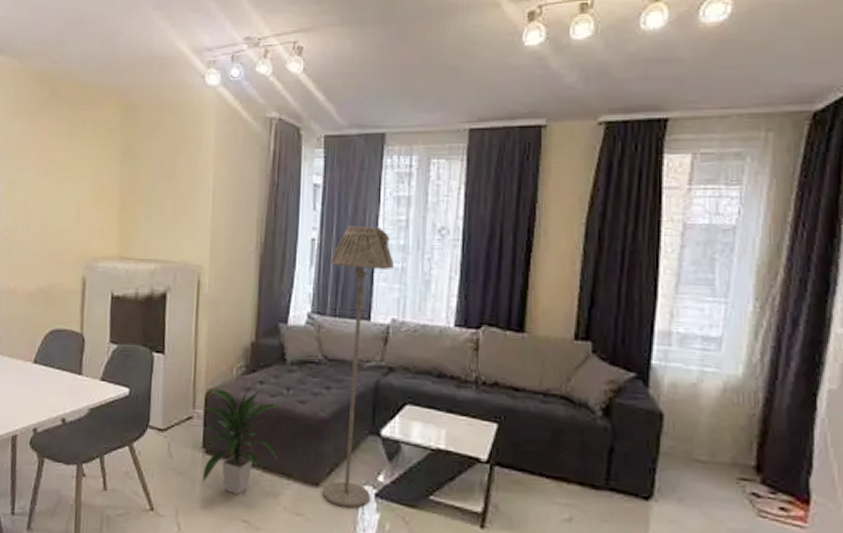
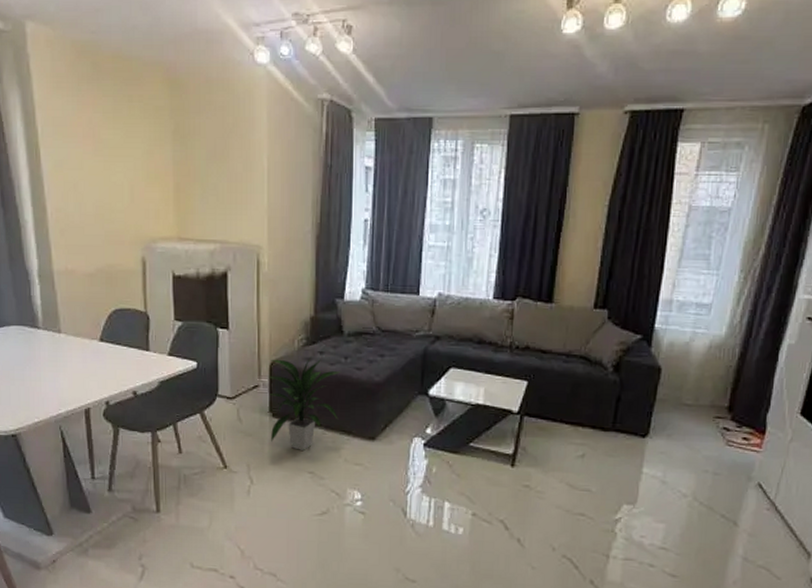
floor lamp: present [322,226,394,509] -> none [378,207,440,457]

